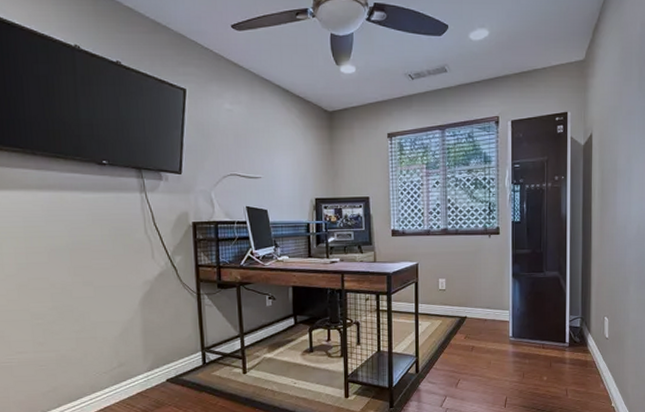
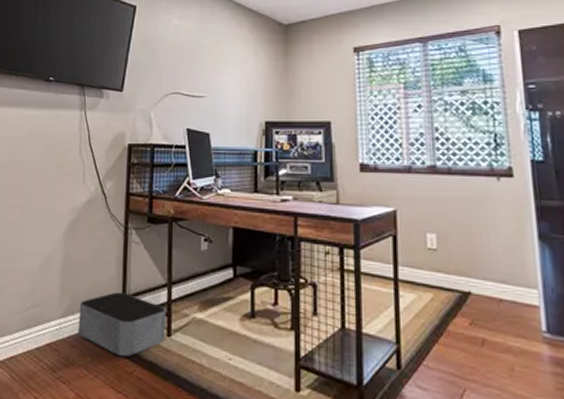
storage bin: none [163,345,242,394] -> present [77,292,167,357]

